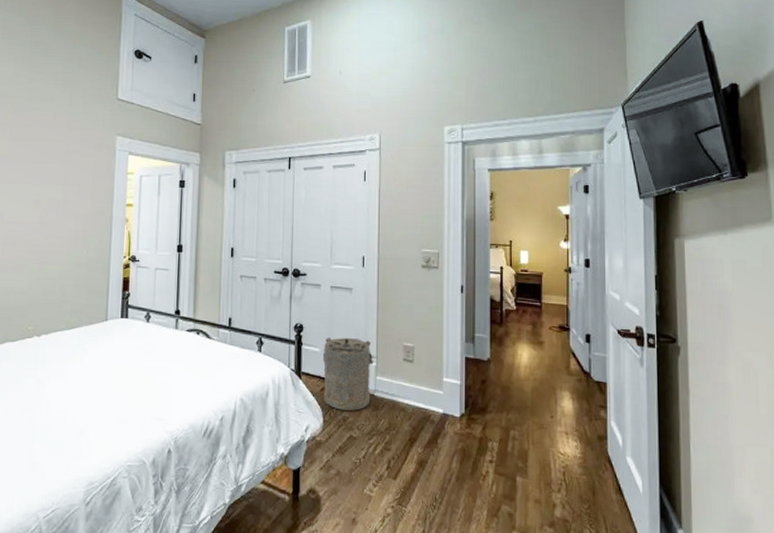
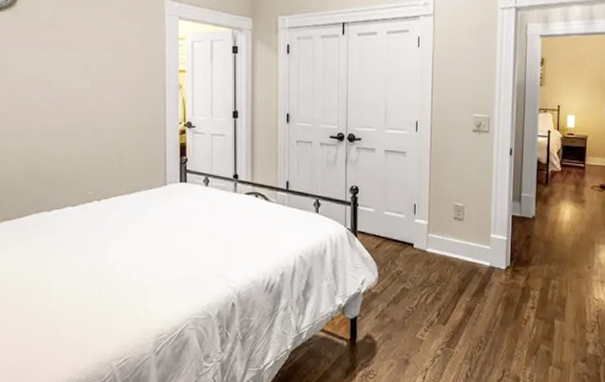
laundry hamper: present [322,337,376,411] -> none [377,198,429,265]

